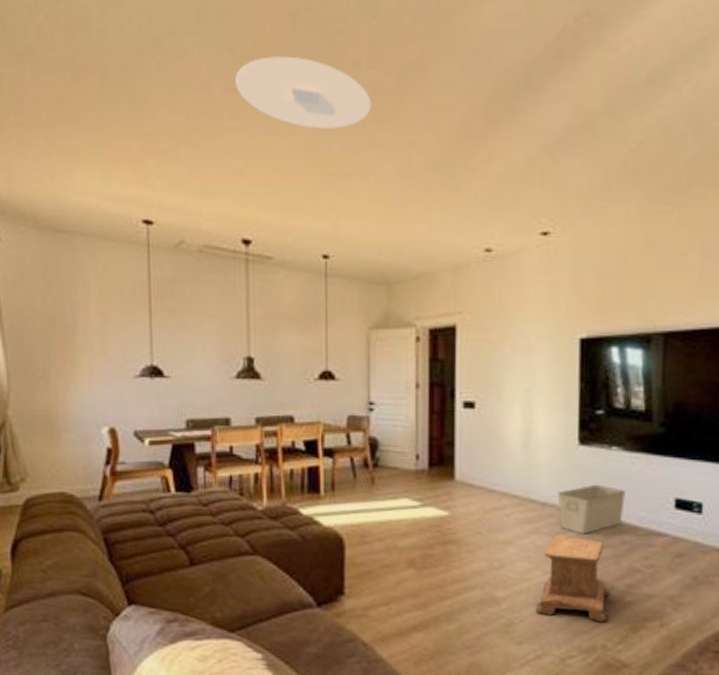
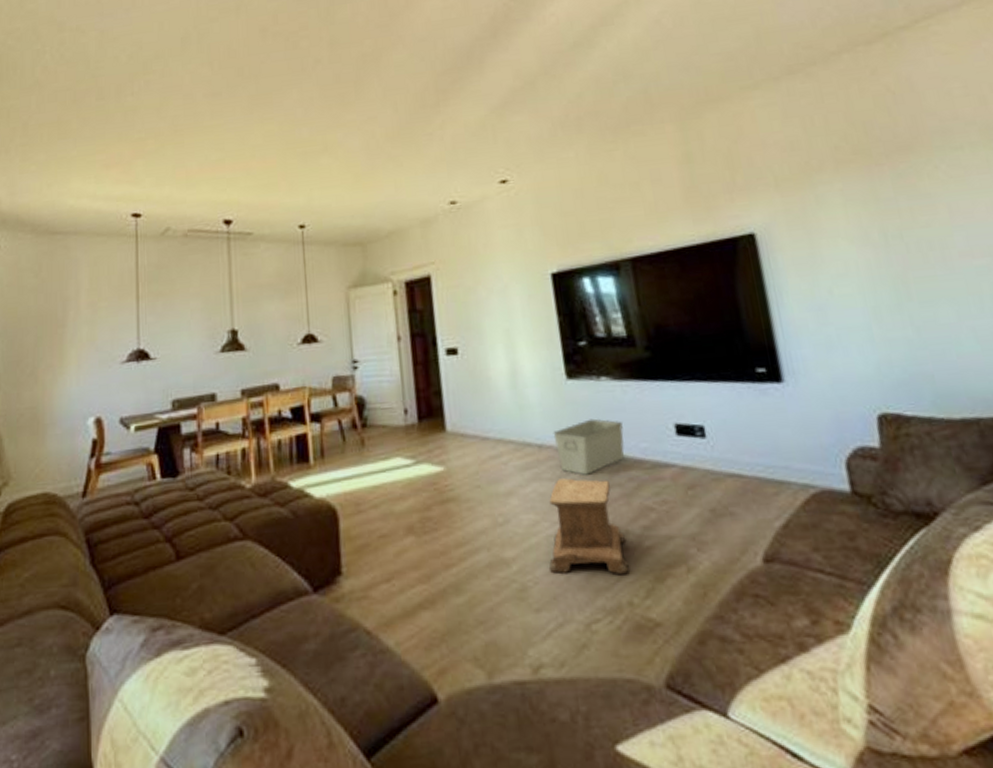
ceiling light: present [235,56,372,130] -> none [214,62,335,118]

